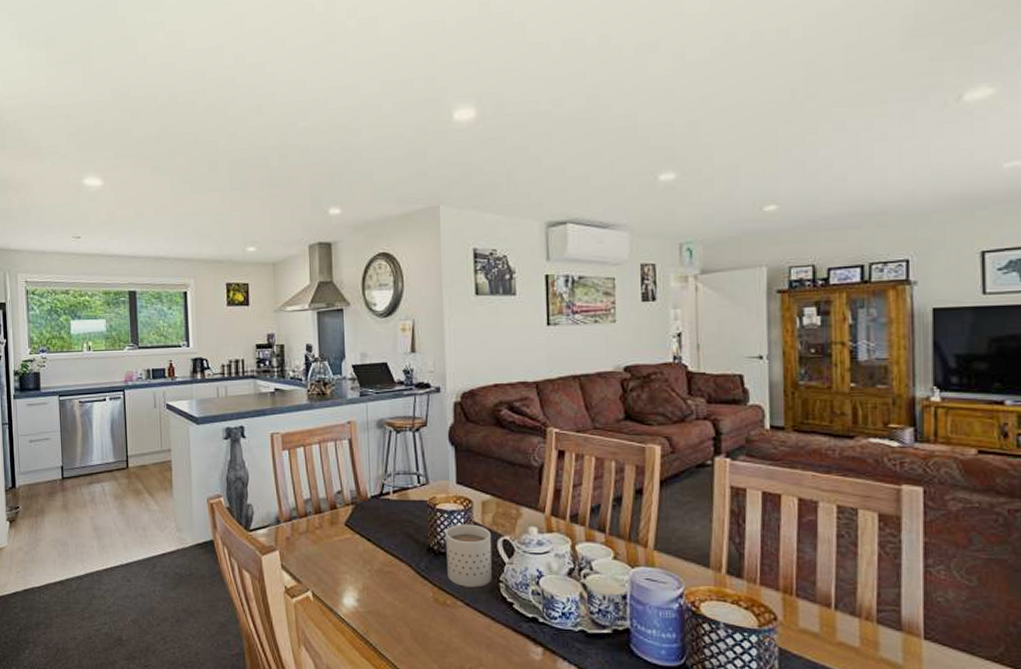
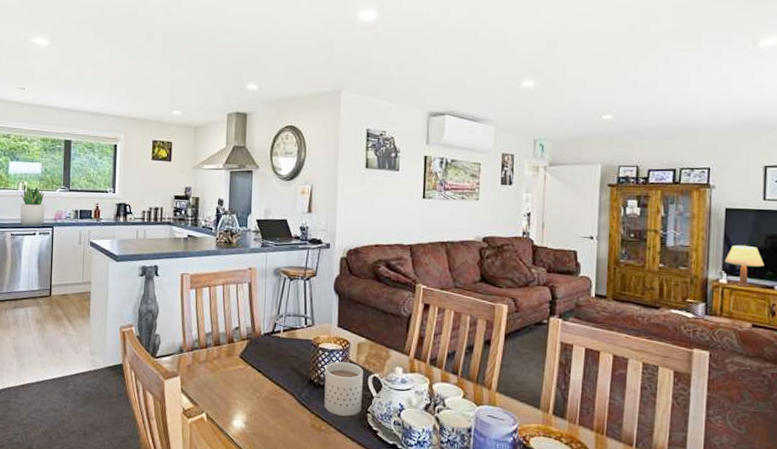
planter: none [85,343,114,391] -> present [20,184,45,226]
table lamp: none [936,352,990,406] -> present [724,244,765,289]

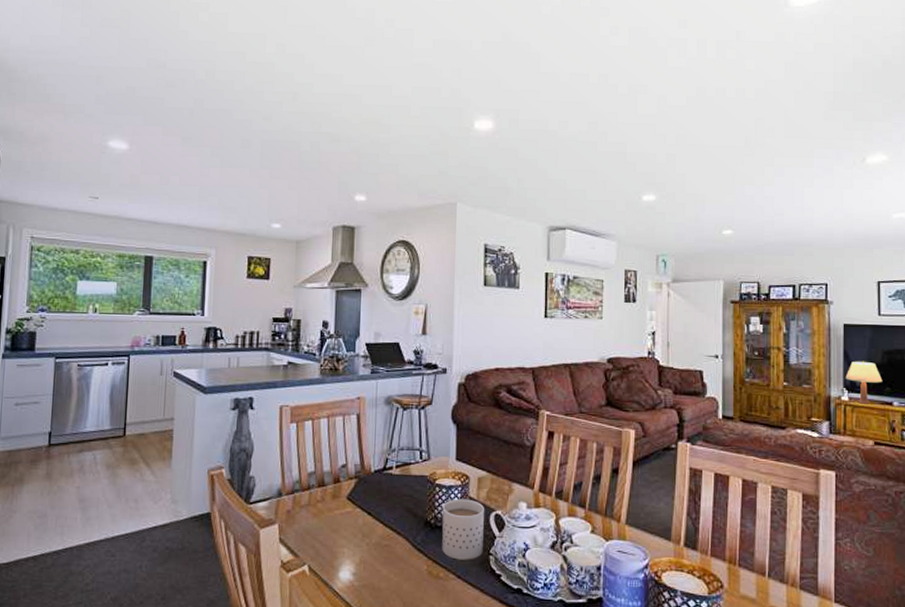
planter: present [20,184,45,226] -> none [89,307,120,355]

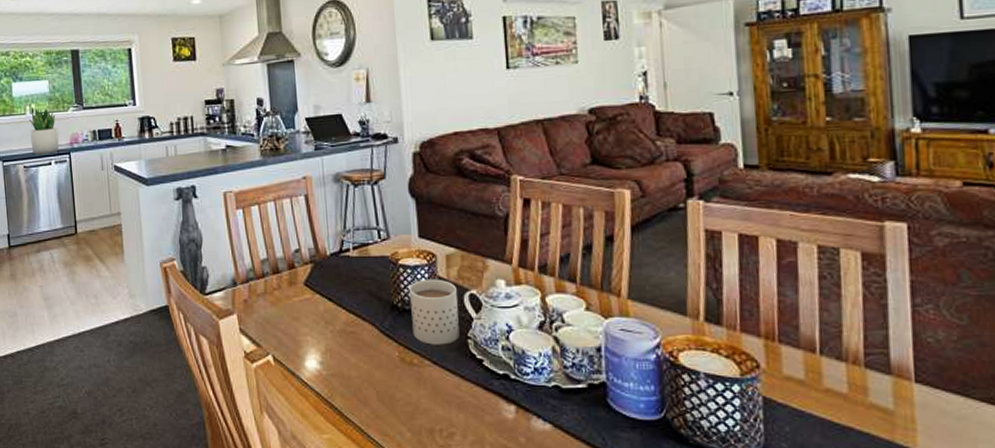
planter: none [89,307,120,355] -> present [28,105,59,155]
table lamp: present [845,361,883,405] -> none [915,80,972,137]

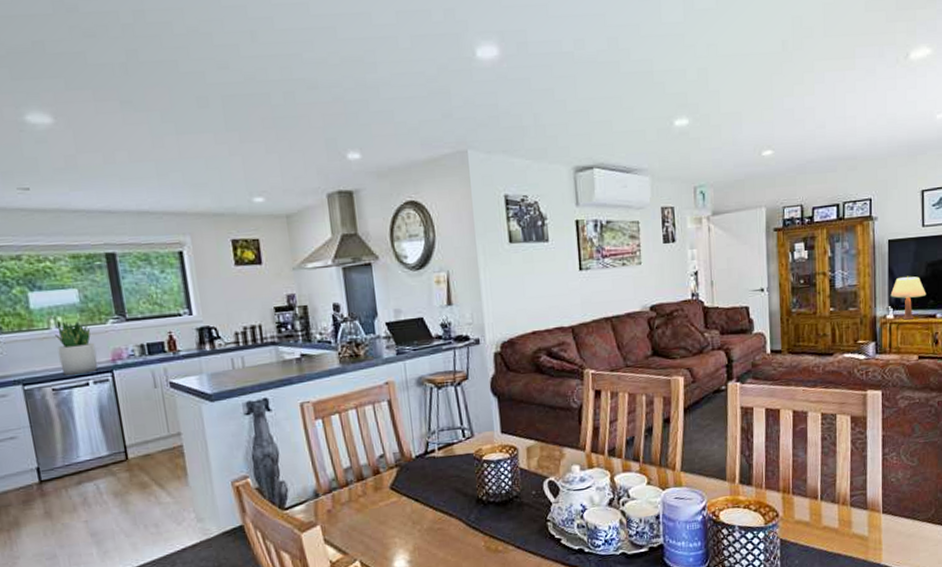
mug: present [408,279,460,345] -> none [492,470,540,532]
table lamp: none [915,80,972,137] -> present [890,276,927,321]

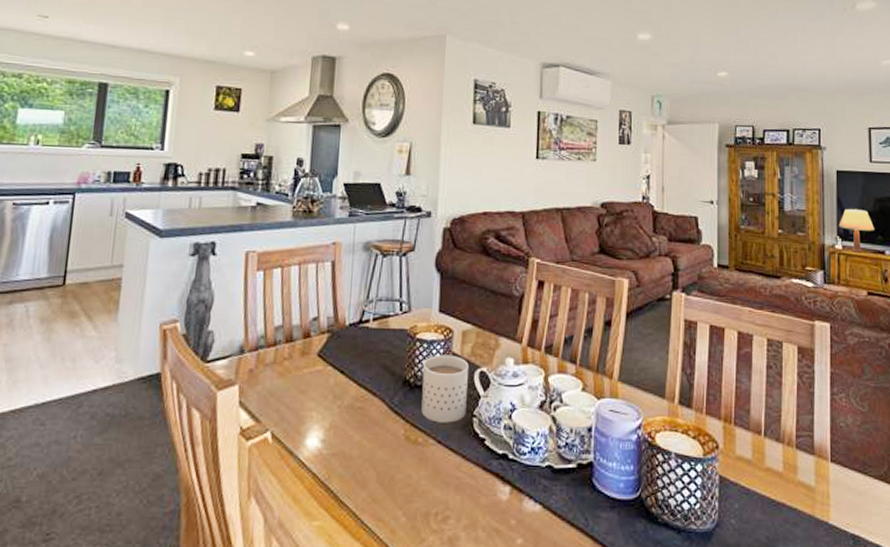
planter: present [53,317,98,375] -> none [27,138,67,193]
mug: none [492,470,540,532] -> present [421,354,470,423]

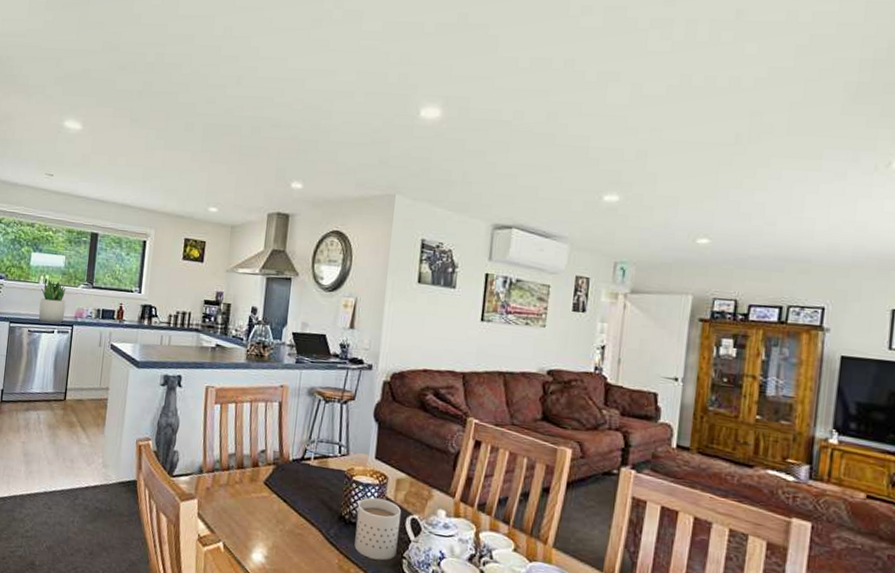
planter: none [27,138,67,193] -> present [38,279,67,324]
table lamp: present [839,208,875,254] -> none [836,400,886,452]

